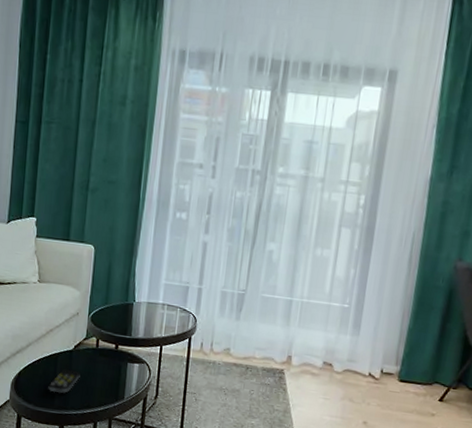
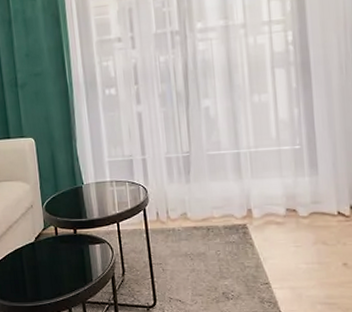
remote control: present [48,368,80,394] -> none [18,261,47,286]

